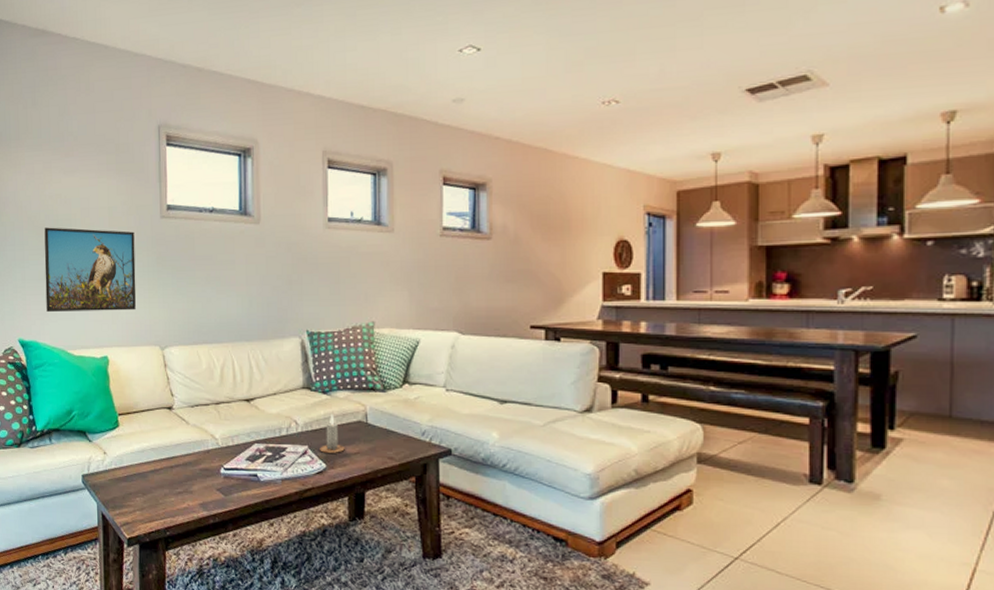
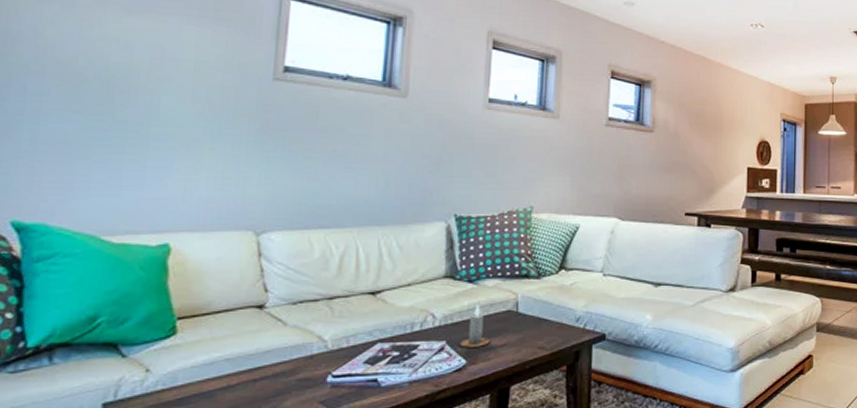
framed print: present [44,227,136,313] -> none [70,76,232,187]

